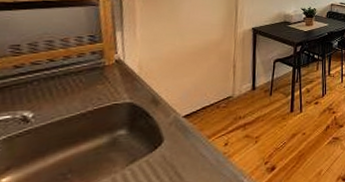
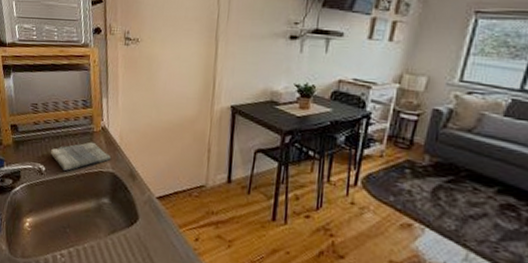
dish towel: none [40,76,129,112] -> present [50,141,112,171]

